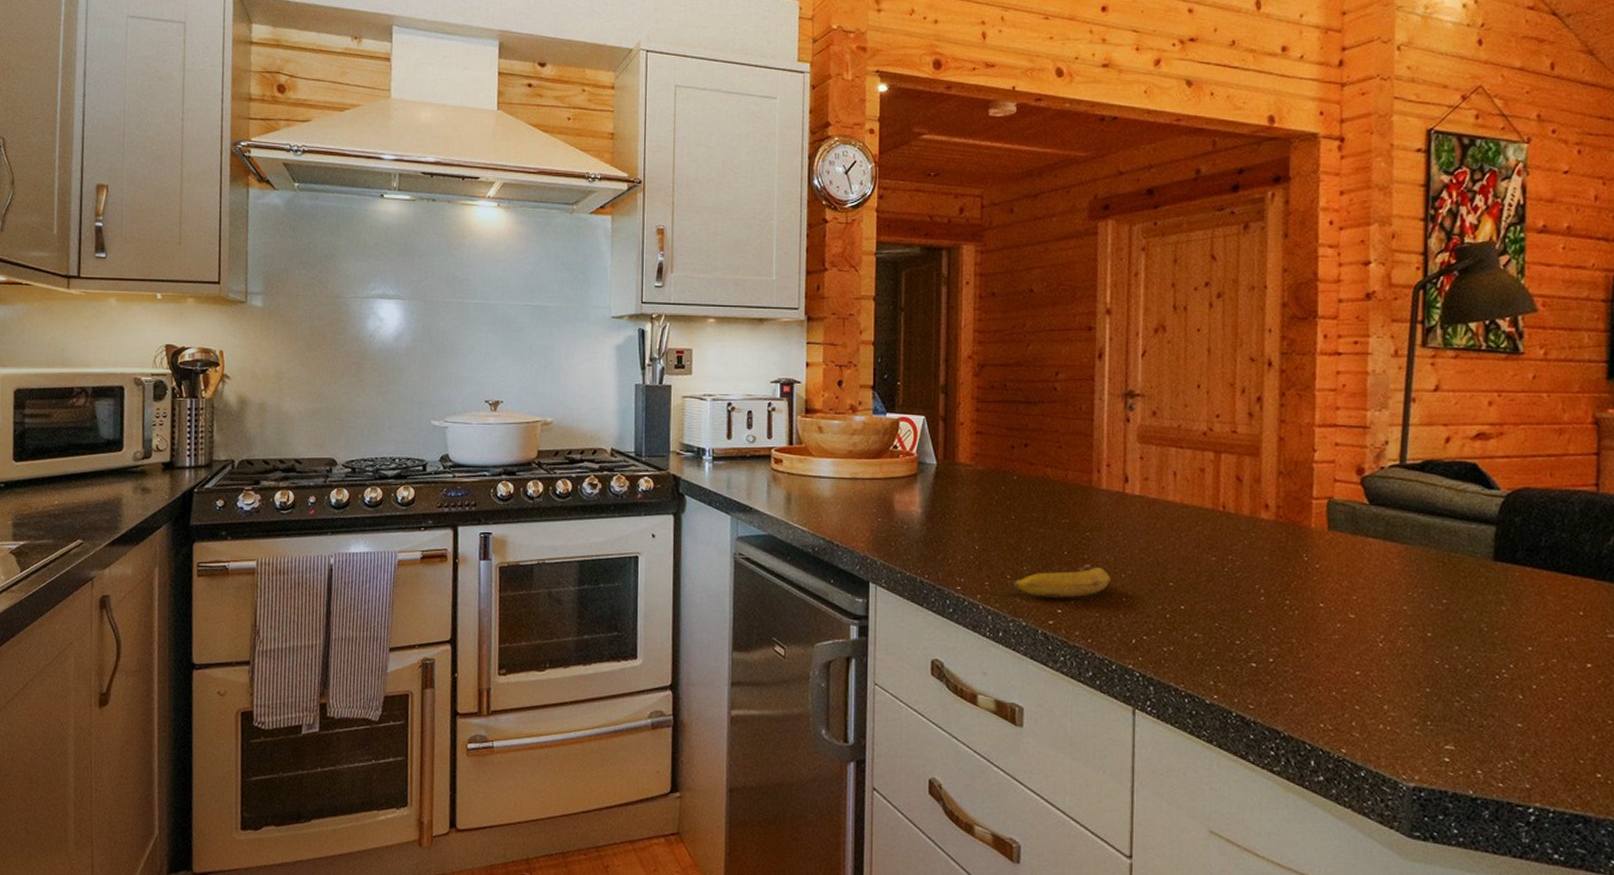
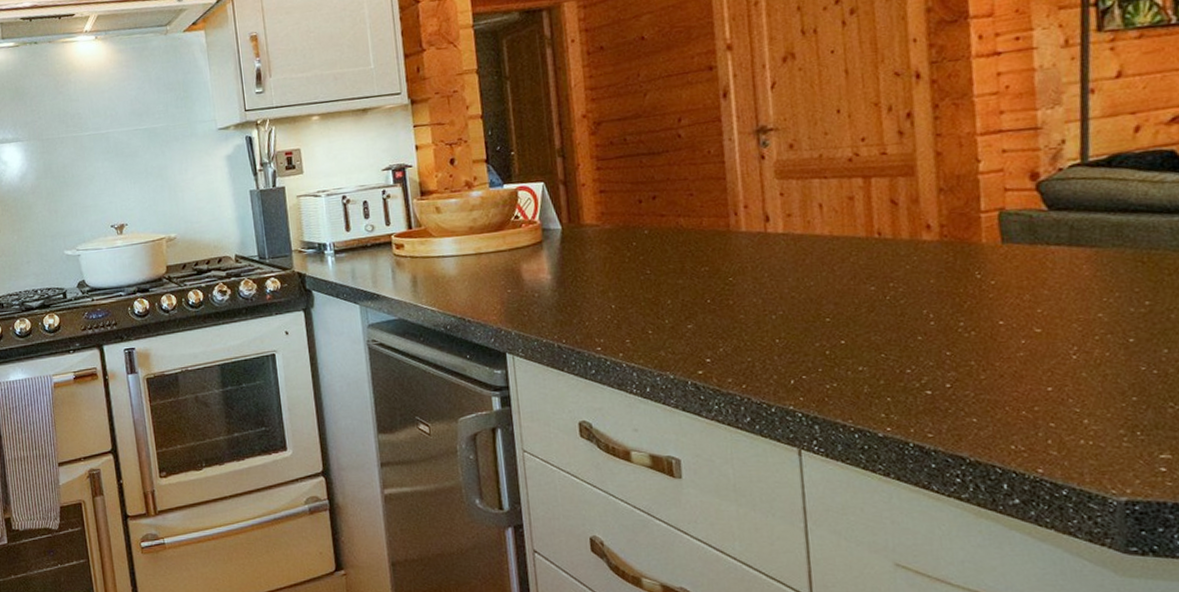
banana: present [1013,563,1110,598] -> none [656,309,760,348]

